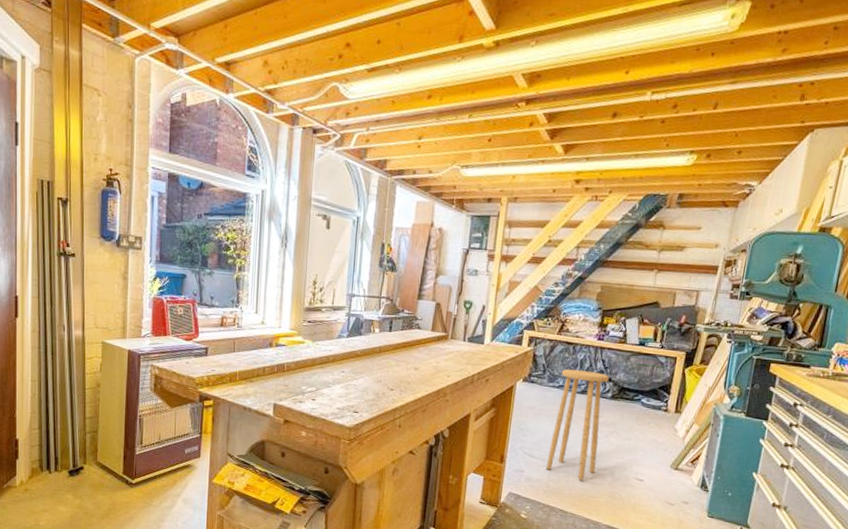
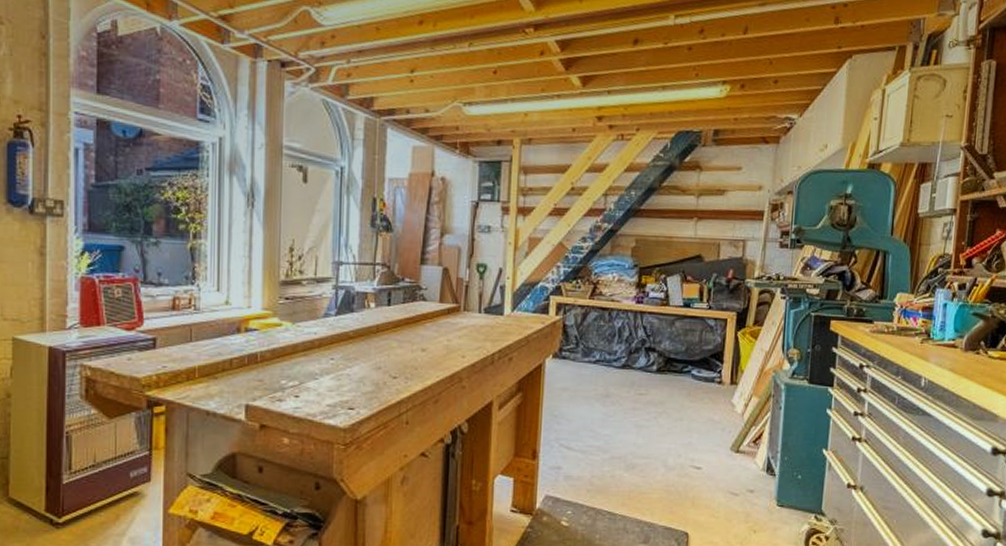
stool: present [546,369,609,481] -> none [587,340,653,475]

